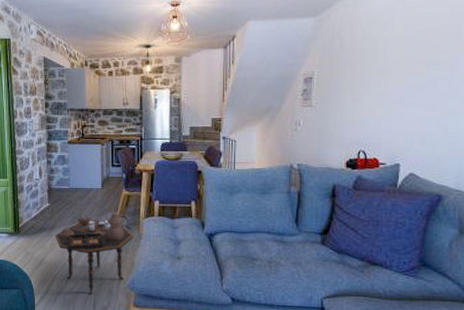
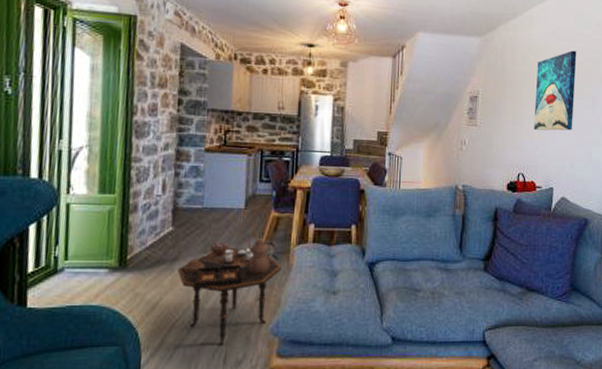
wall art: none [377,18,430,106] -> present [534,50,577,131]

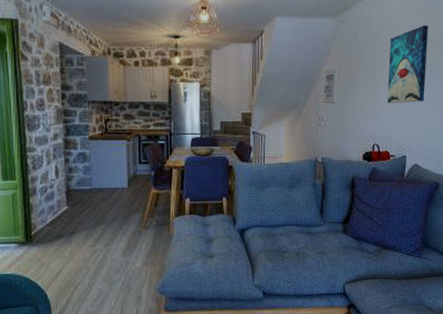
side table: present [177,238,282,345] -> none [75,213,164,303]

